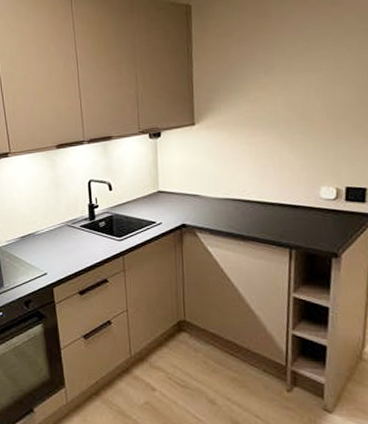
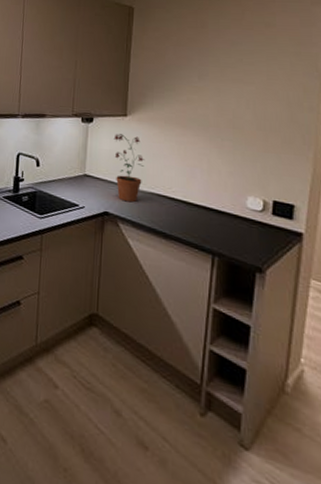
potted plant: none [183,144,218,211] -> present [113,133,145,203]

